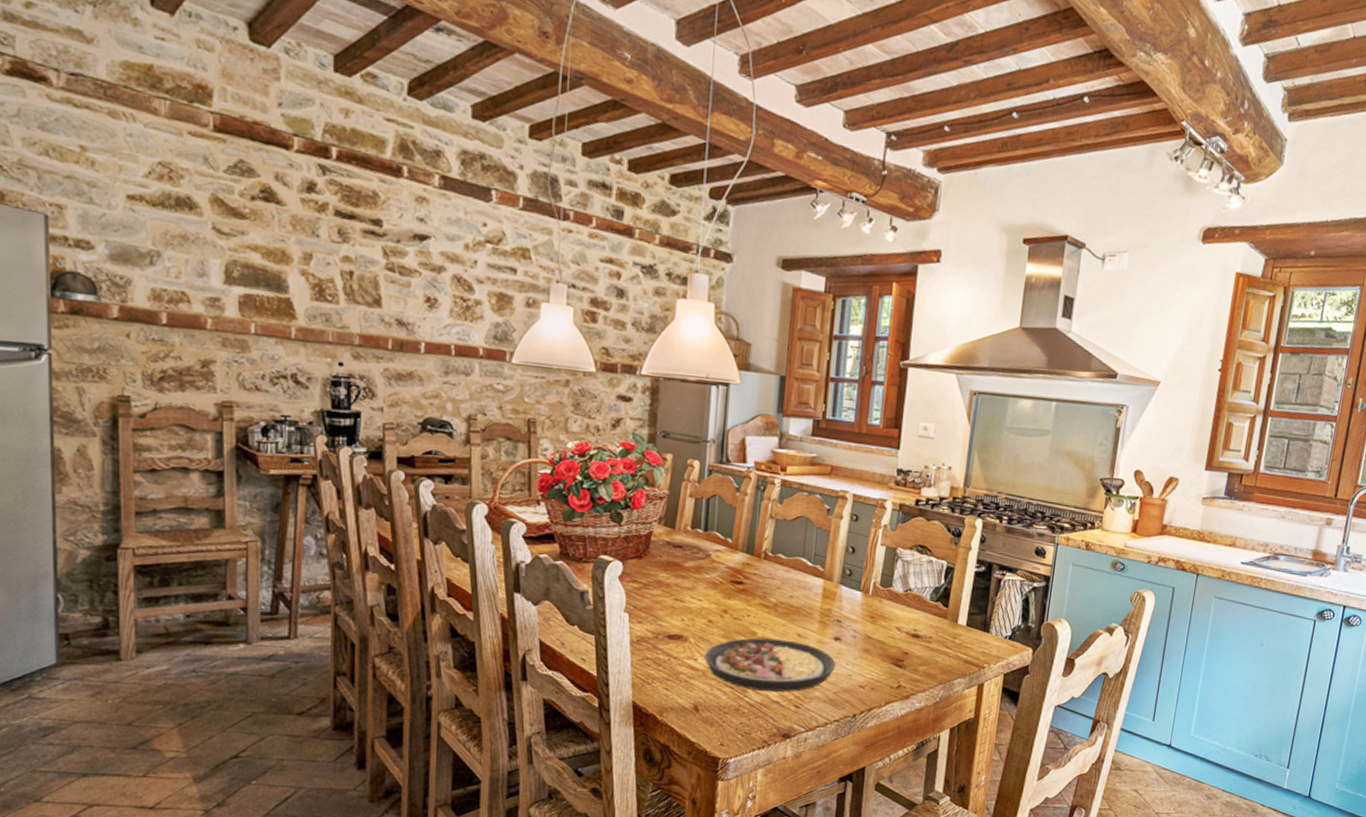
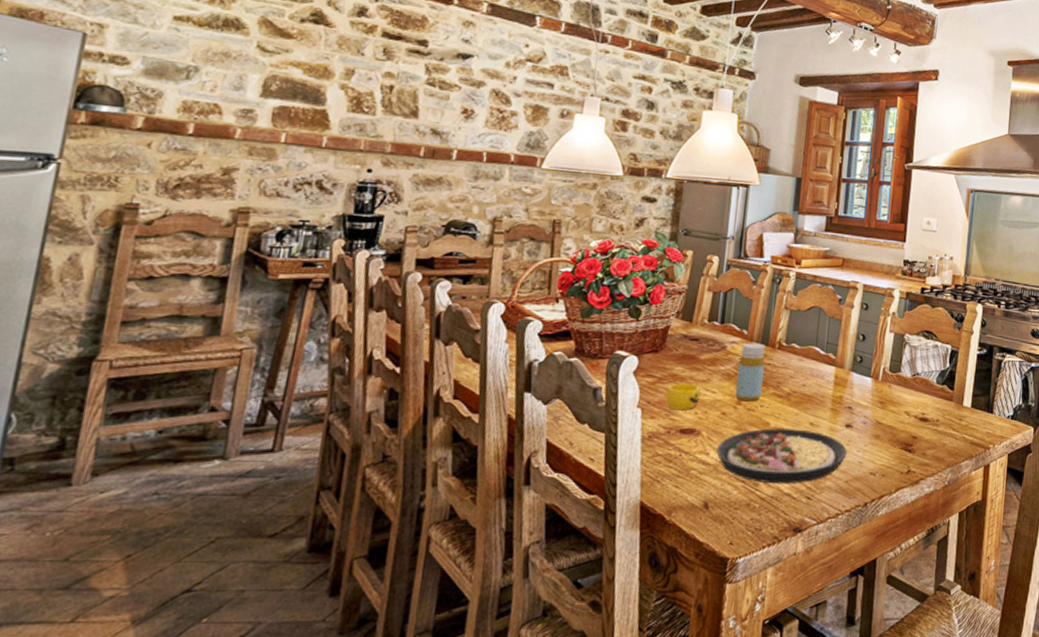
cup: none [652,589,687,617] -> present [666,382,701,411]
bottle: none [721,551,751,611] -> present [735,342,765,402]

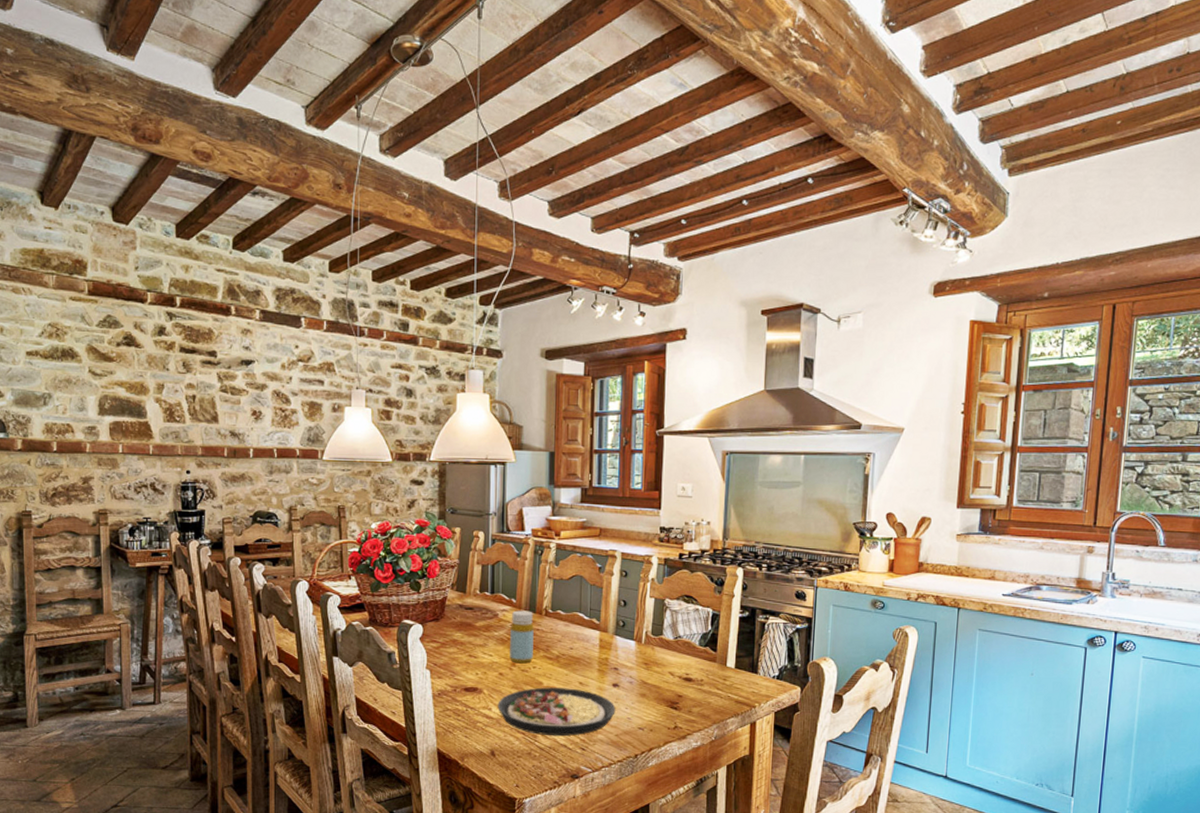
cup: present [666,382,701,411] -> none [450,646,479,671]

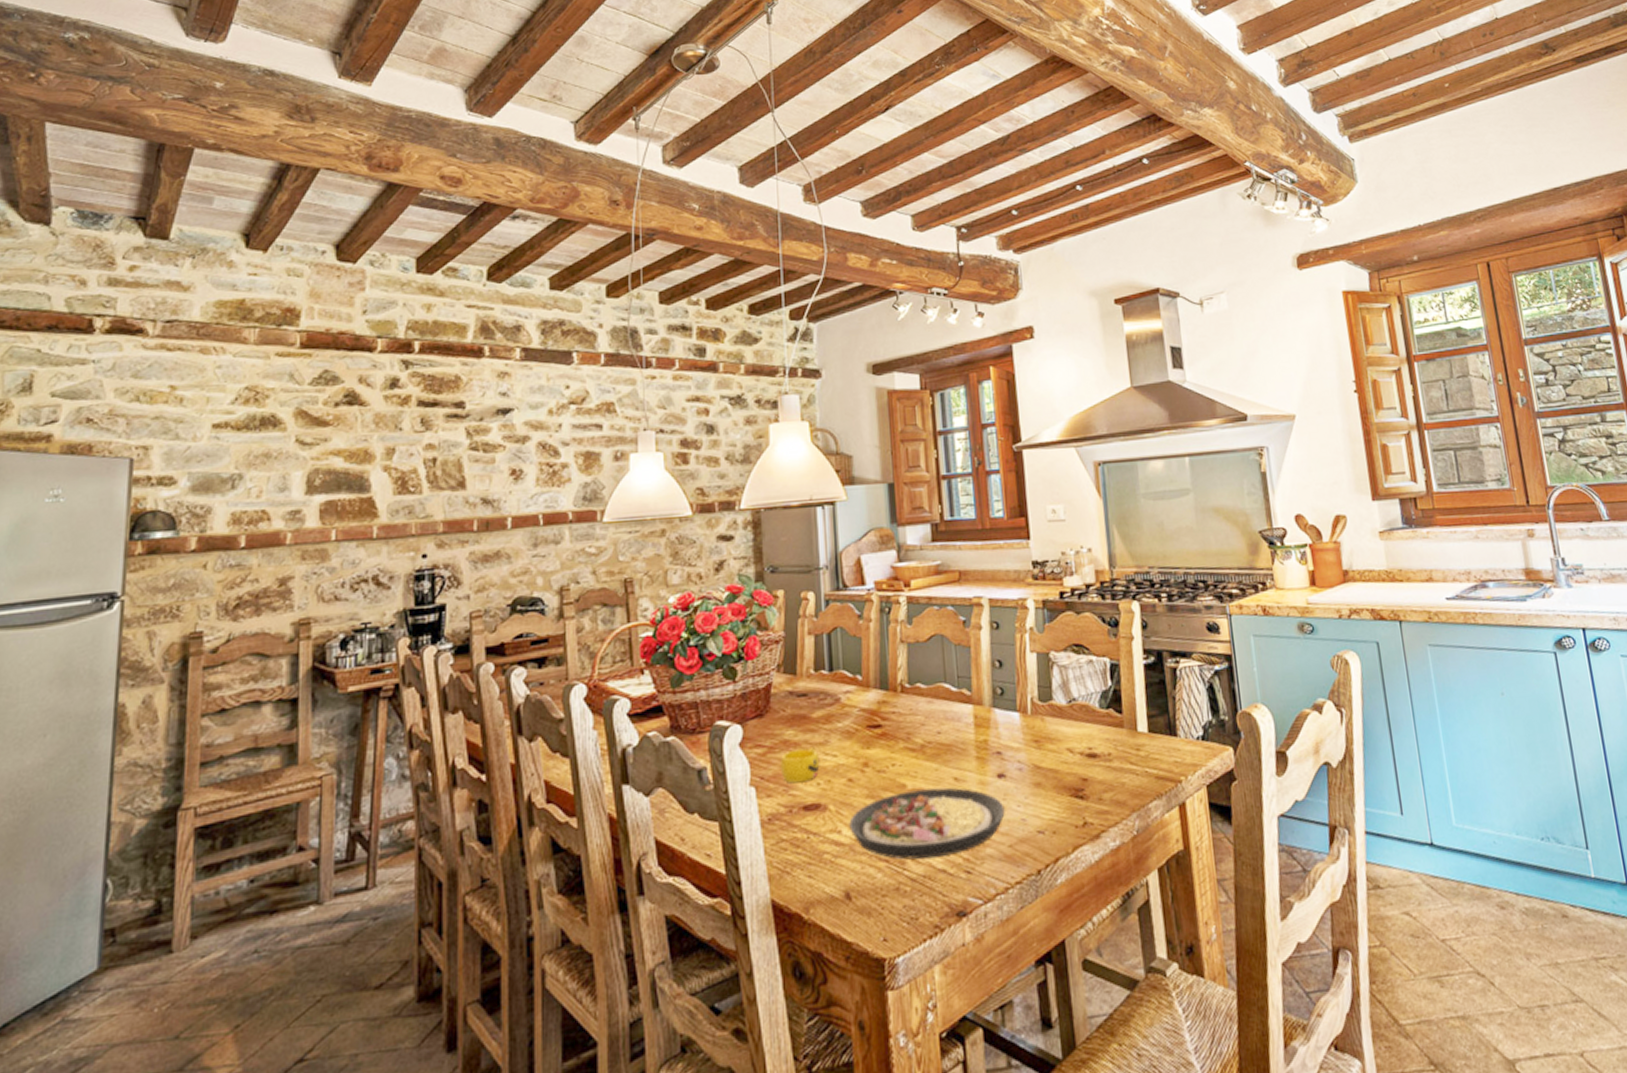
cup: none [450,646,479,671] -> present [781,746,820,784]
bottle: present [510,610,534,664] -> none [858,688,891,763]

